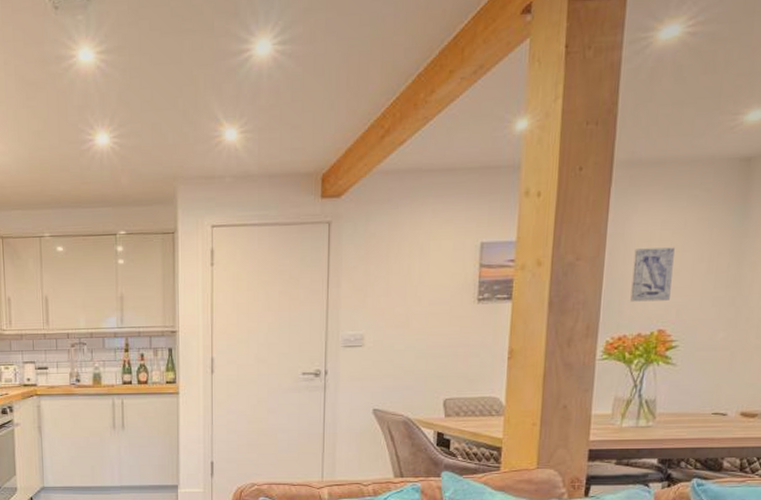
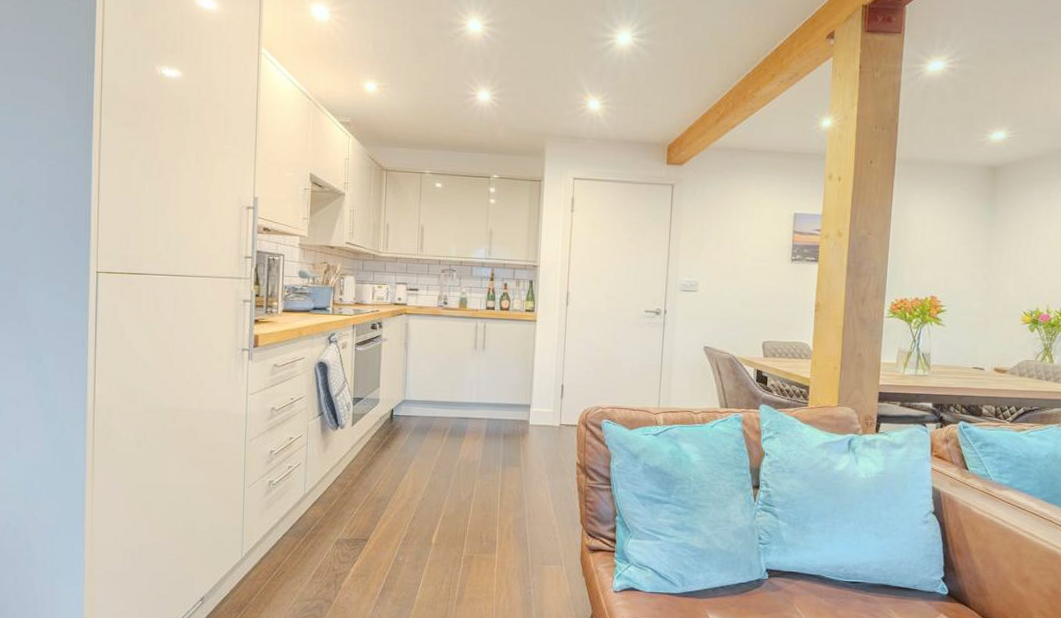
wall art: present [630,247,675,302] -> none [910,229,942,273]

